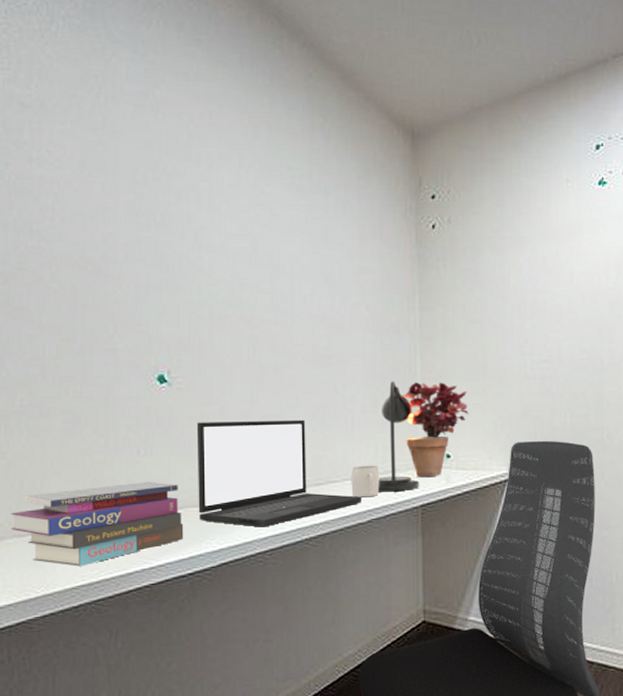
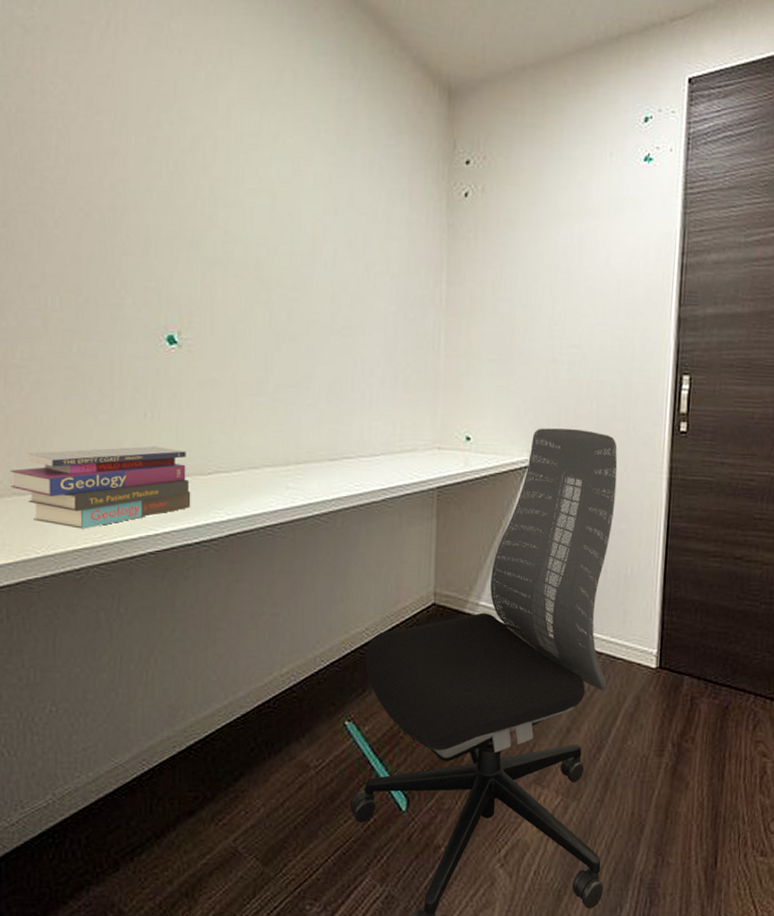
laptop: present [196,419,361,527] -> none [206,387,376,500]
mug: present [351,465,380,498] -> none [366,442,397,476]
desk lamp: present [378,381,420,492] -> none [393,357,438,472]
potted plant: present [402,382,469,477] -> none [423,360,492,458]

